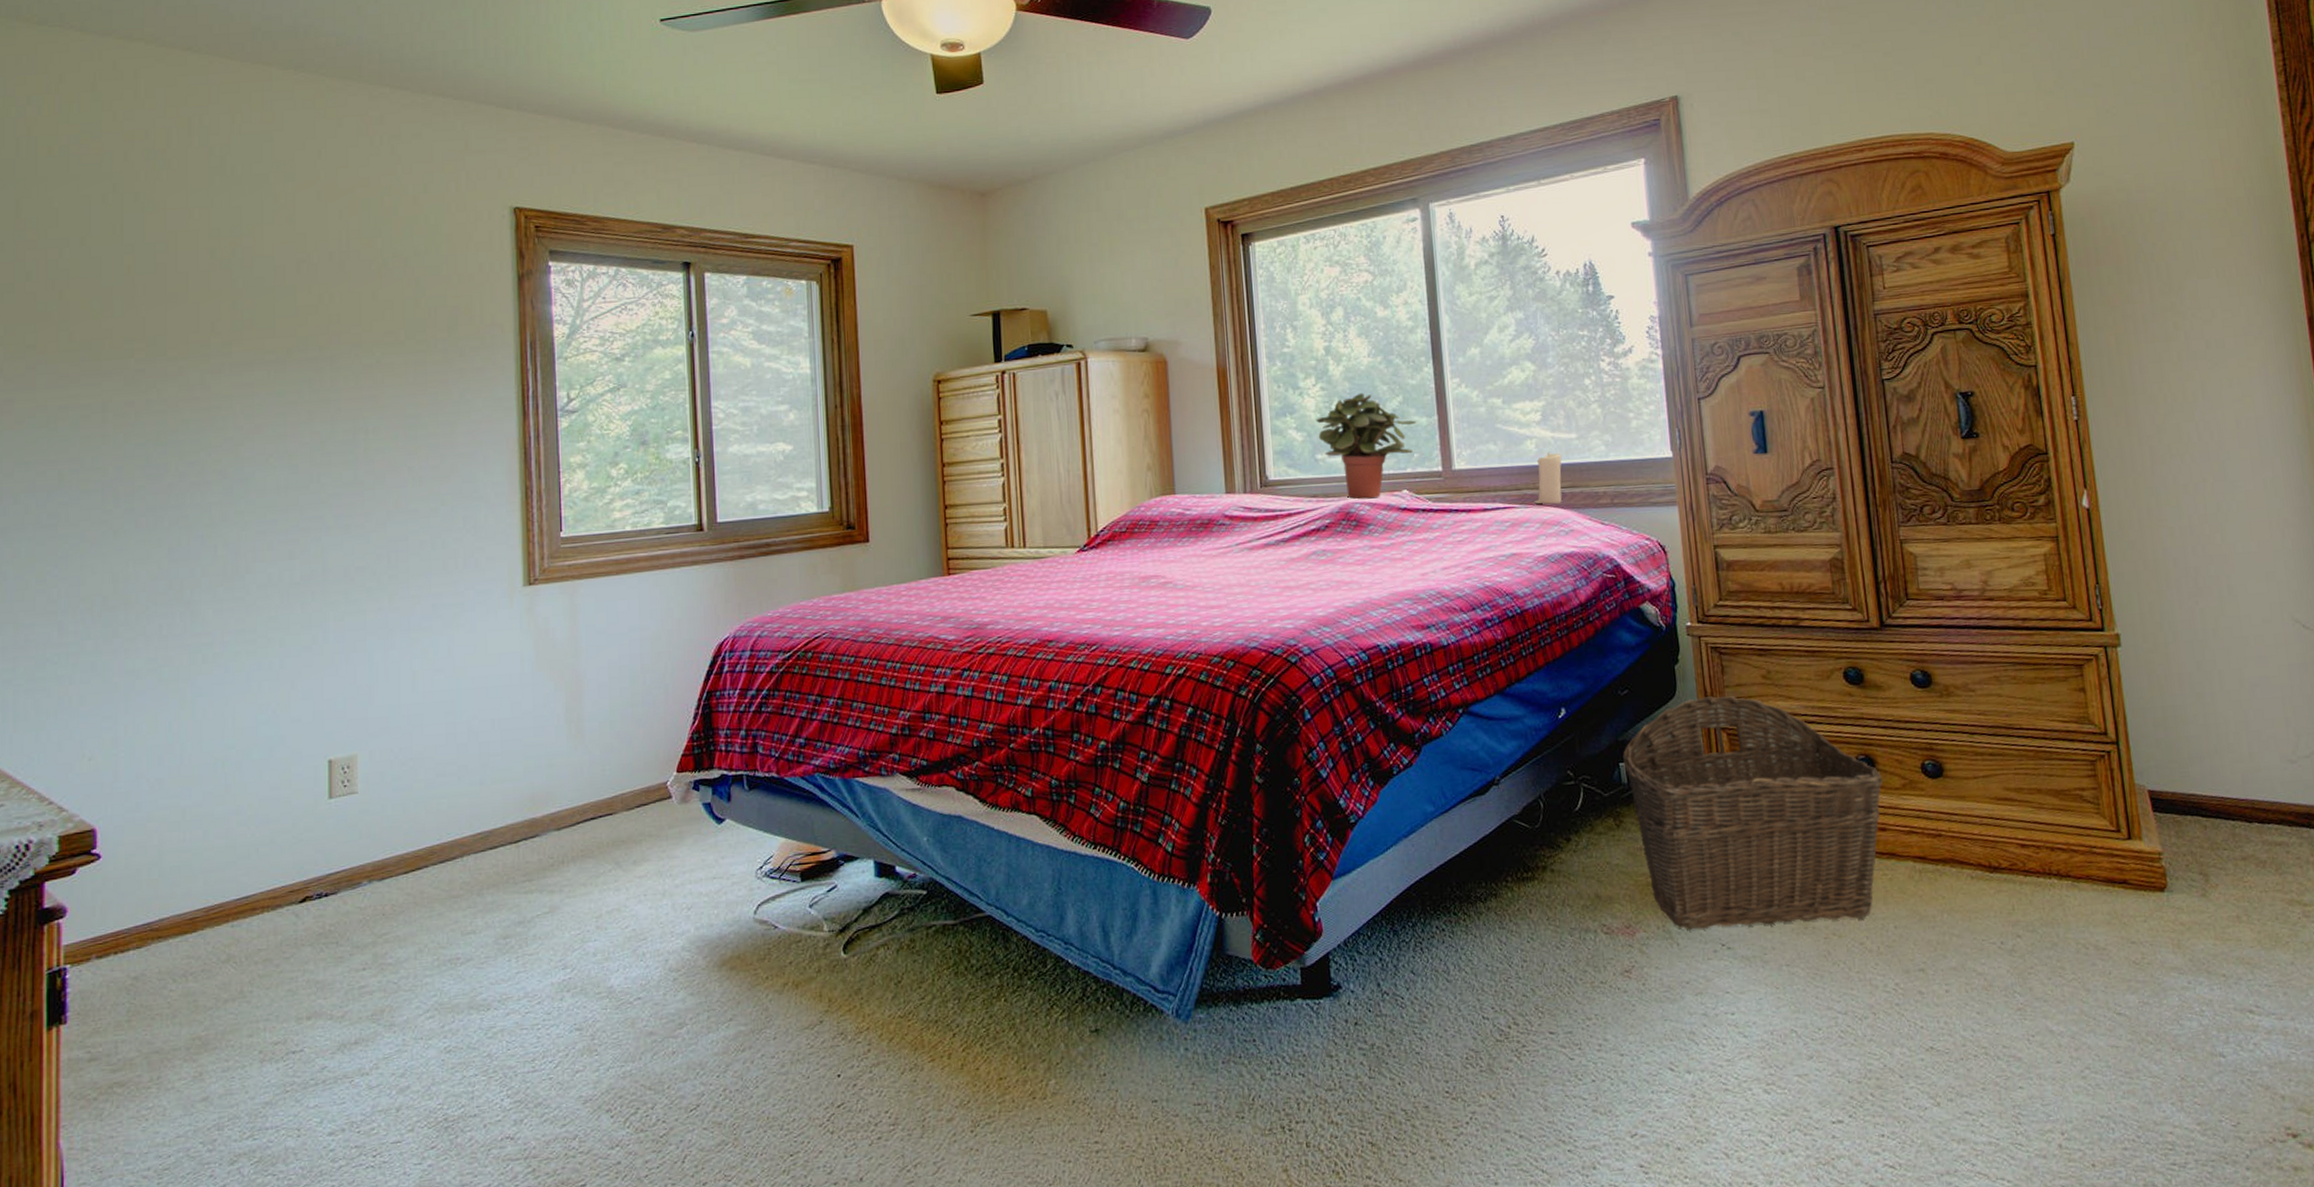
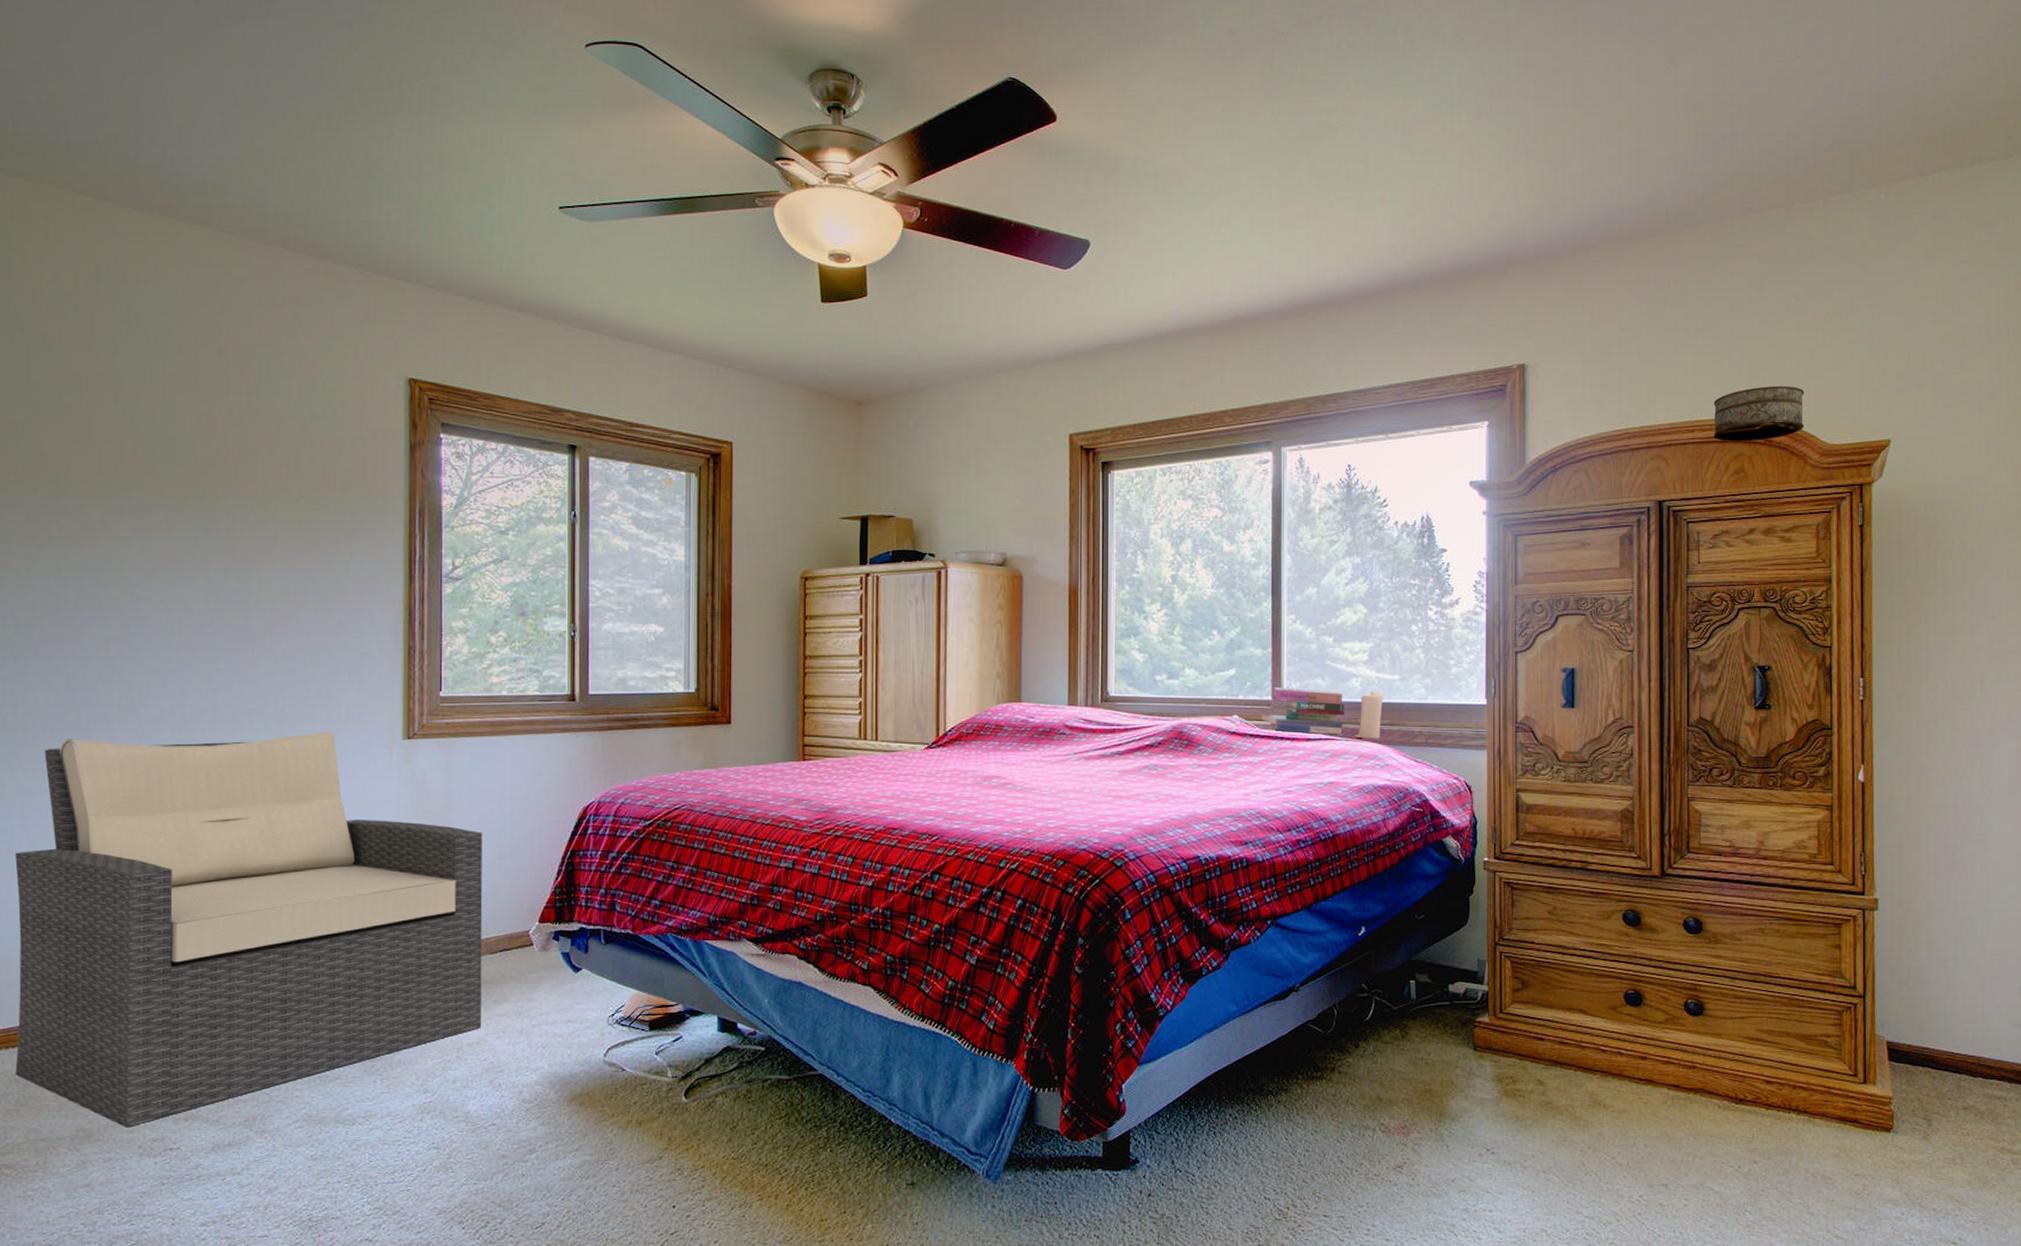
armchair: none [120,584,620,1032] -> present [15,731,483,1128]
potted plant: present [1315,392,1417,499] -> none [1157,621,1252,721]
books: none [1432,455,1522,503] -> present [1261,687,1345,735]
wicker basket: present [1623,695,1883,930] -> none [1414,927,1648,1136]
decorative box: none [1881,95,1981,159] -> present [1713,385,1805,442]

